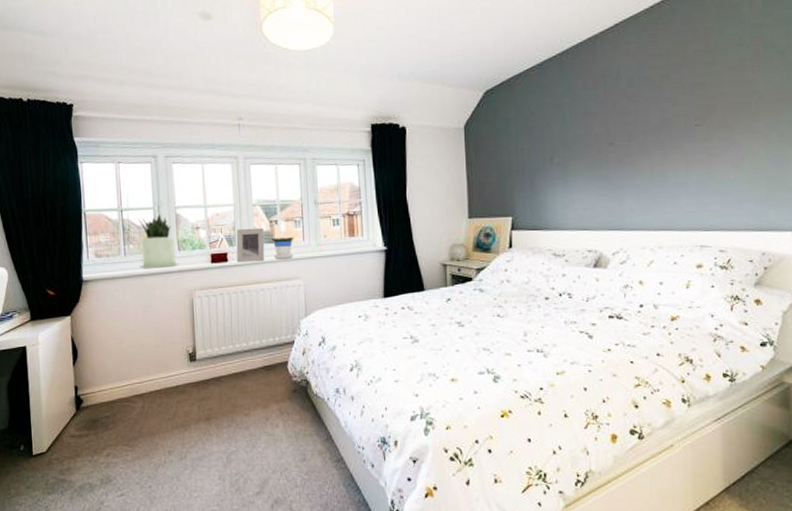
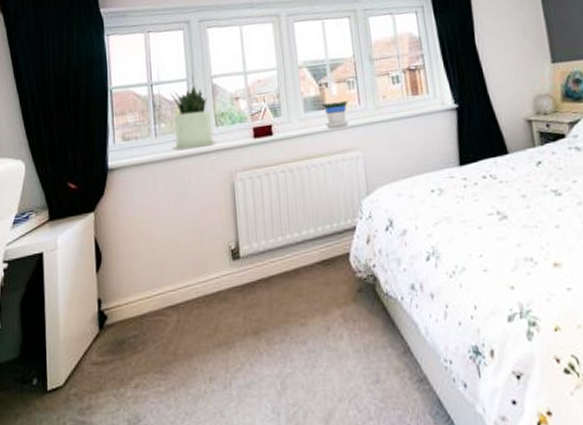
picture frame: present [236,227,265,263] -> none [281,92,315,135]

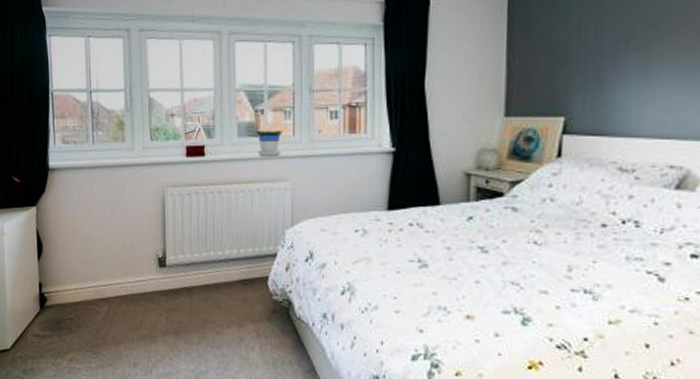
planter: present [170,86,217,151] -> none [108,97,151,160]

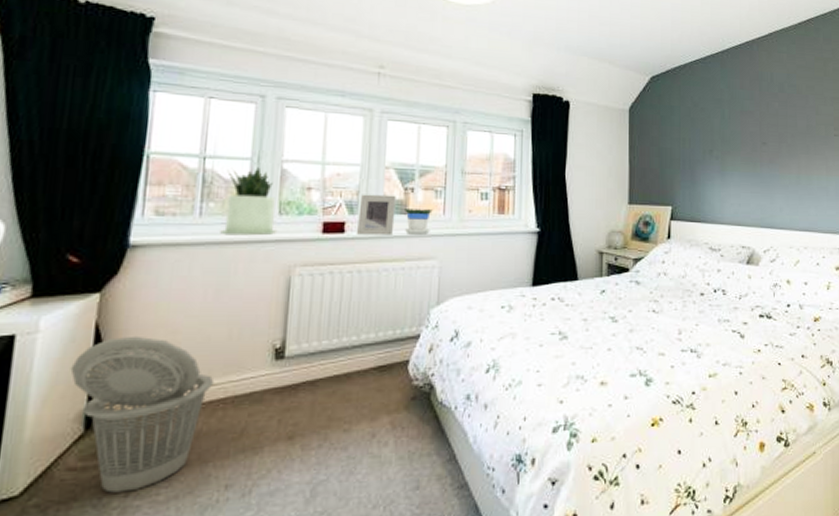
laundry basket: none [26,241,118,358] -> present [70,335,215,493]
planter: none [108,97,151,160] -> present [220,167,278,236]
picture frame: none [215,118,248,158] -> present [357,194,396,235]

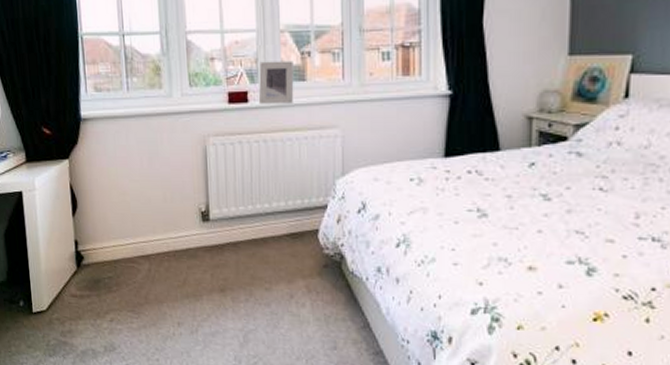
laundry basket: present [70,335,215,493] -> none [60,195,159,318]
planter: present [220,167,278,236] -> none [143,40,190,108]
flowerpot: present [405,209,433,236] -> none [303,74,331,104]

